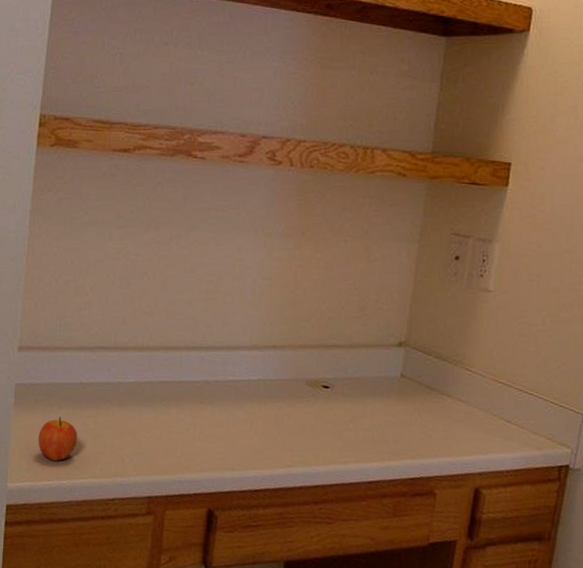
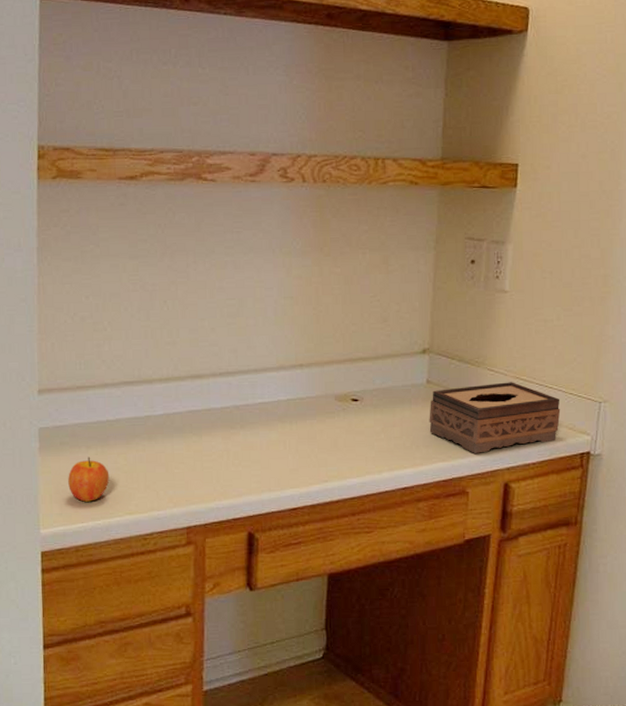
tissue box: none [400,383,540,455] -> present [429,382,561,453]

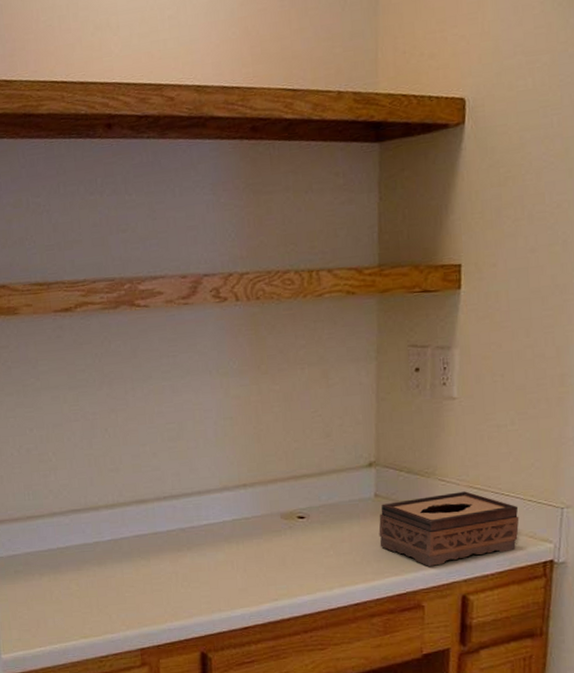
apple: present [68,457,110,502] -> none [24,584,64,627]

